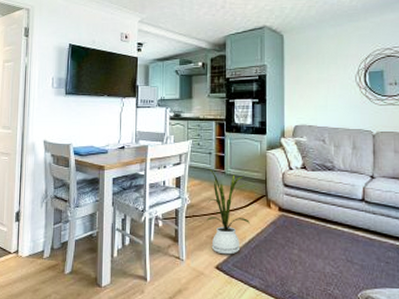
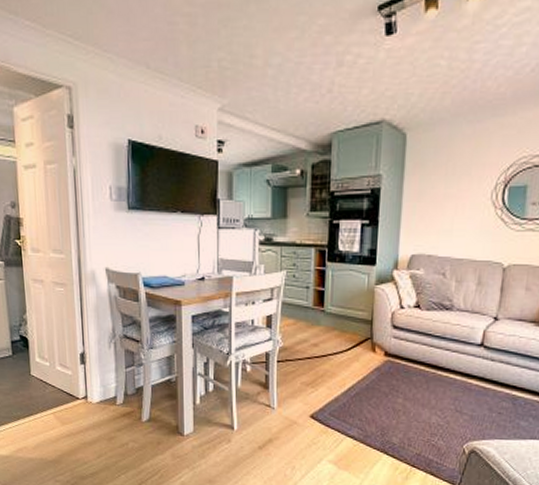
house plant: present [203,165,250,255] -> none [299,302,351,403]

